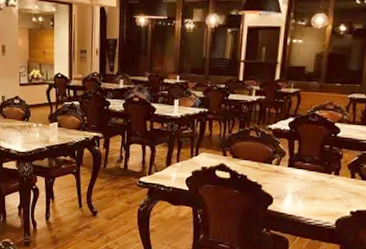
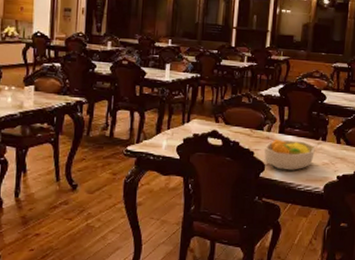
fruit bowl: none [272,172,328,204] -> present [264,139,316,170]

